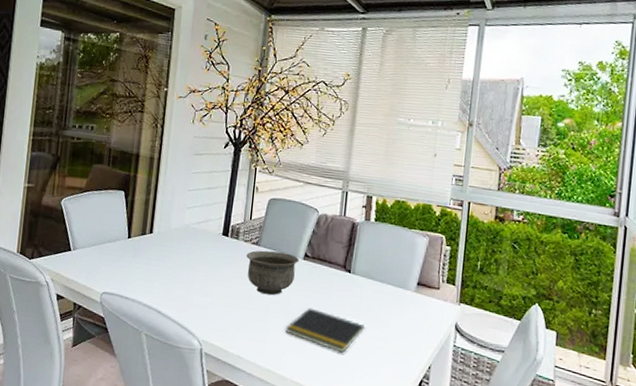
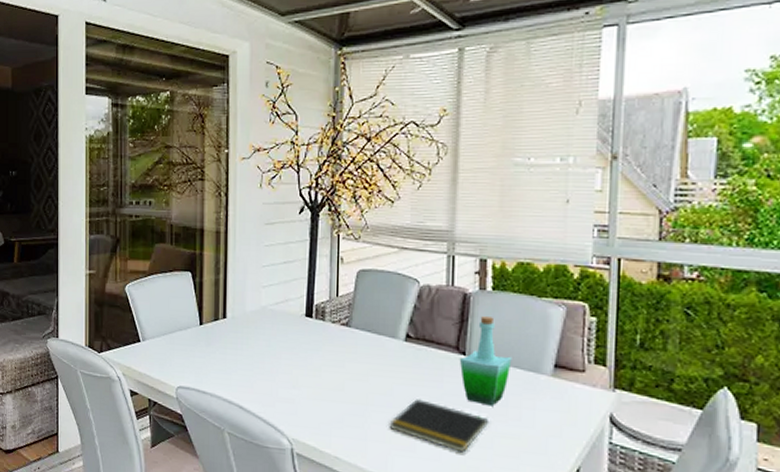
bowl: present [246,250,300,296] -> none [335,332,401,386]
bottle: none [345,242,386,315] -> present [459,316,512,406]

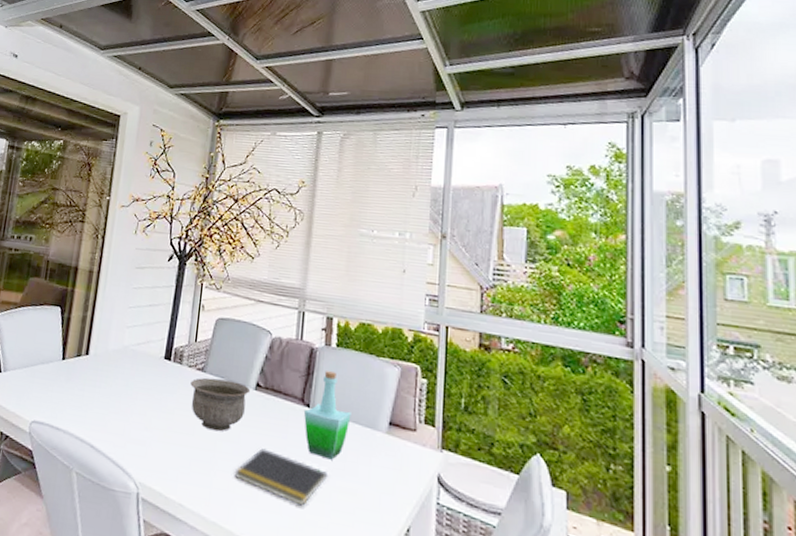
bowl: none [335,332,401,386] -> present [190,377,251,432]

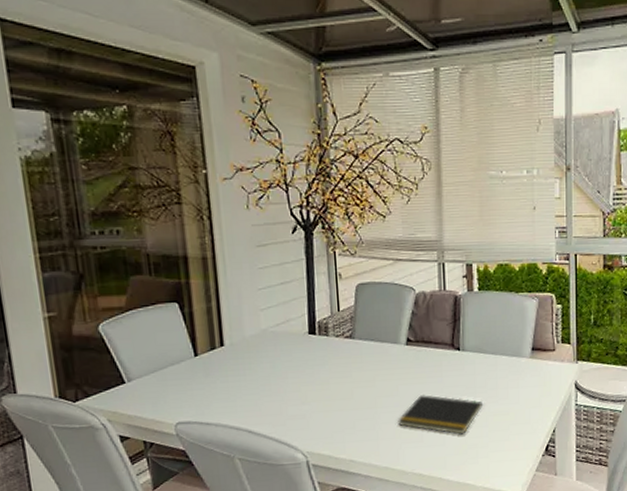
bowl: present [190,377,251,432] -> none [341,341,402,391]
bottle: present [303,371,352,460] -> none [454,314,498,391]

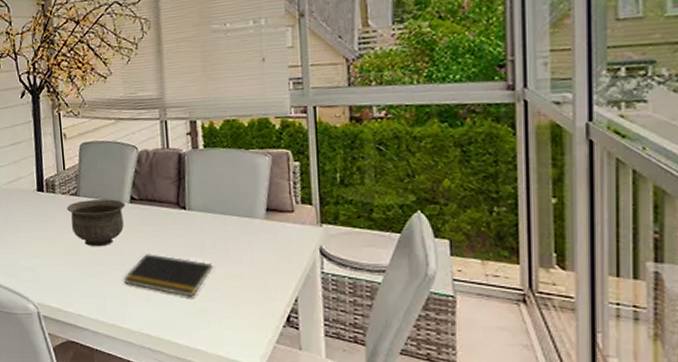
bowl: none [341,341,402,391] -> present [67,199,126,247]

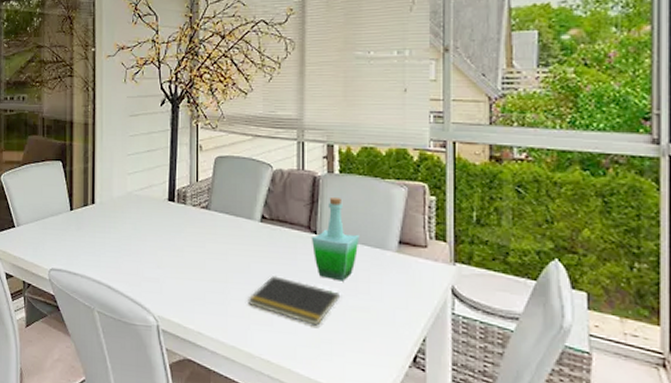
bowl: present [67,199,126,247] -> none [196,214,256,264]
bottle: none [180,172,228,253] -> present [311,198,360,281]

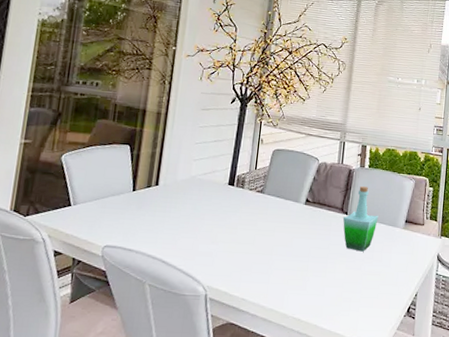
notepad: present [248,276,341,326] -> none [287,249,361,288]

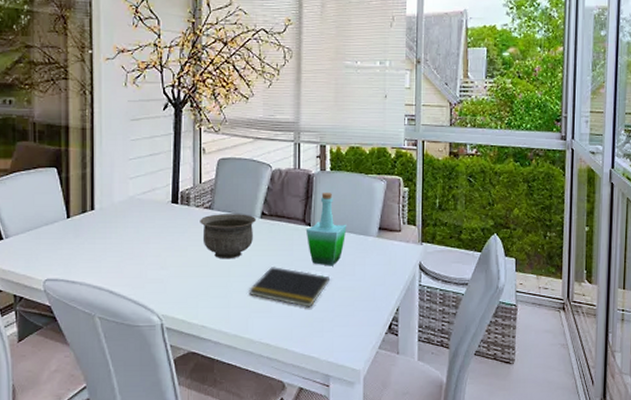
bowl: none [251,197,302,239] -> present [200,214,257,259]
notepad: none [287,249,361,288] -> present [249,267,331,307]

